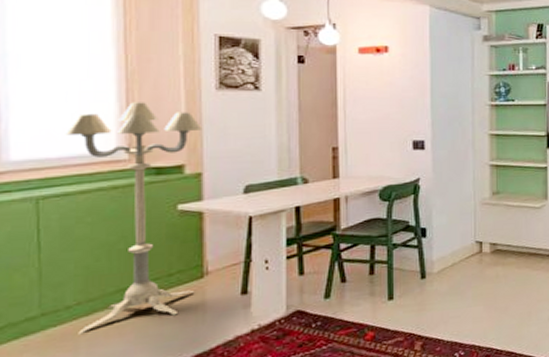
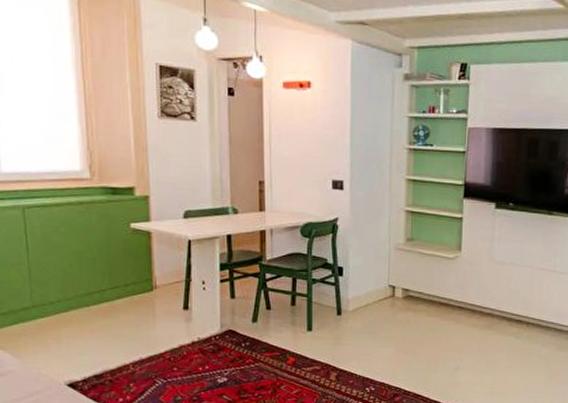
floor lamp: present [64,102,203,335] -> none [39,126,148,327]

